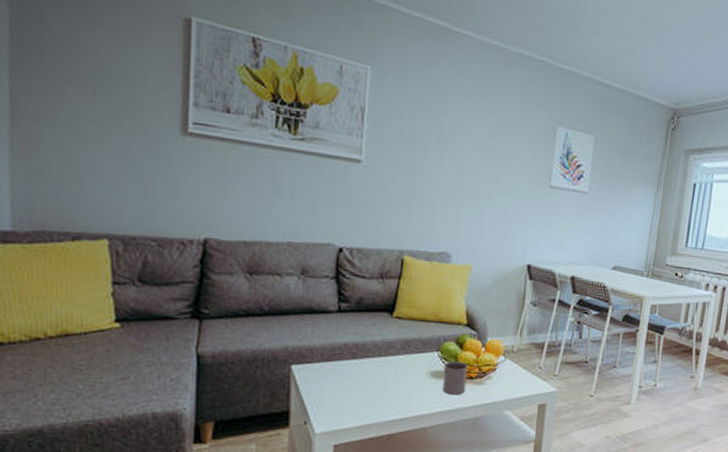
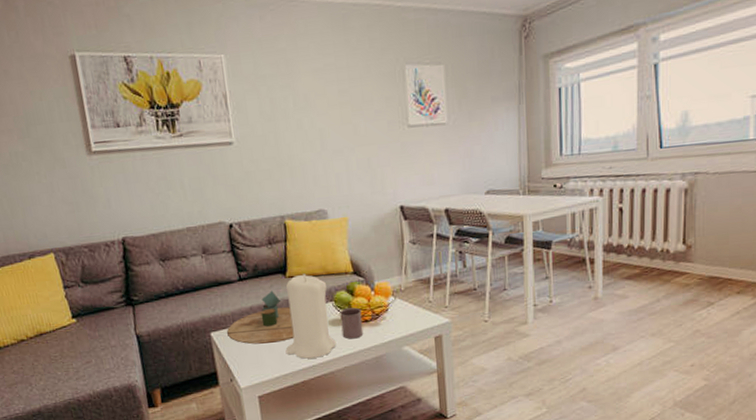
decorative tray: none [312,329,391,387] -> present [227,290,294,344]
candle: none [376,317,437,410] -> present [285,274,337,359]

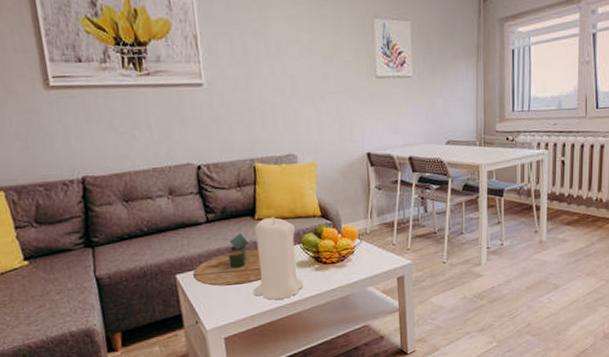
mug: present [340,307,364,339] -> none [307,249,330,281]

